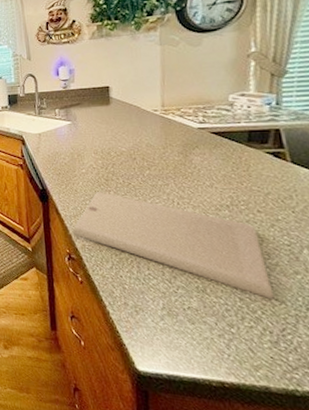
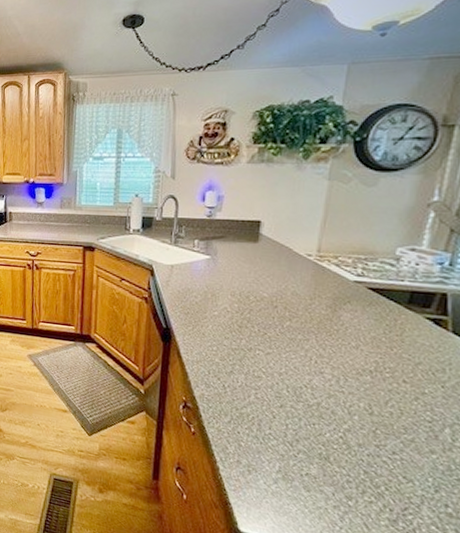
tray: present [72,192,274,299] -> none [192,338,403,476]

